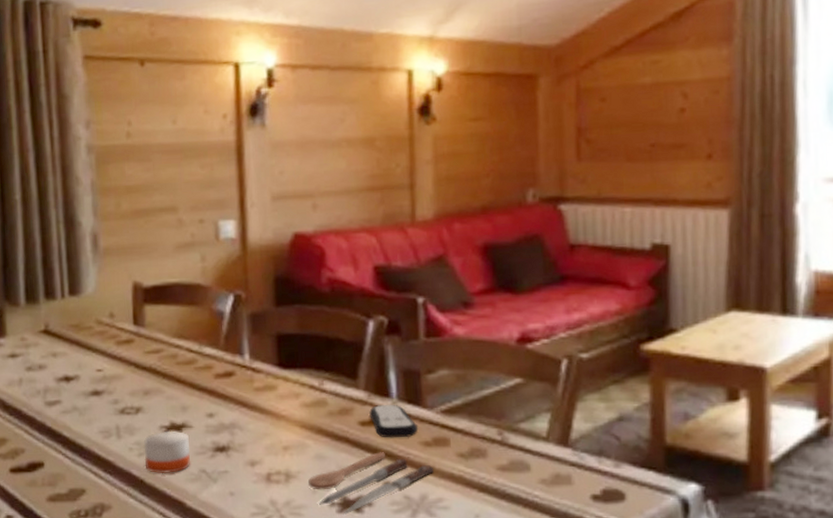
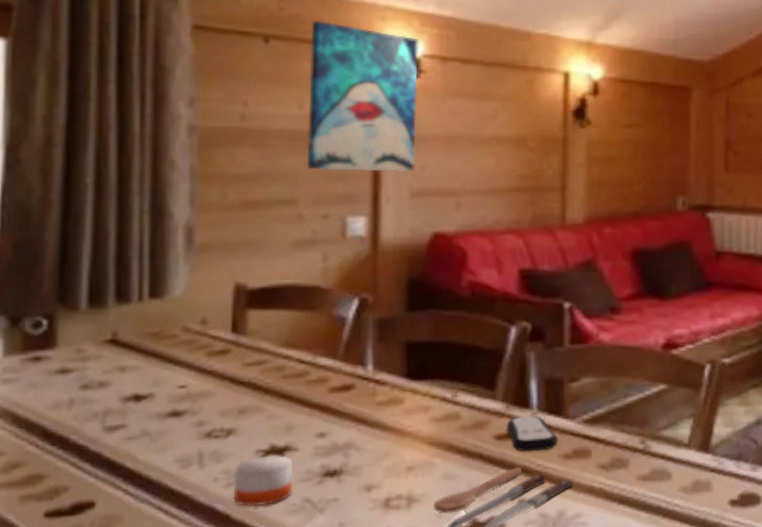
wall art: none [178,40,275,180] -> present [306,19,420,173]

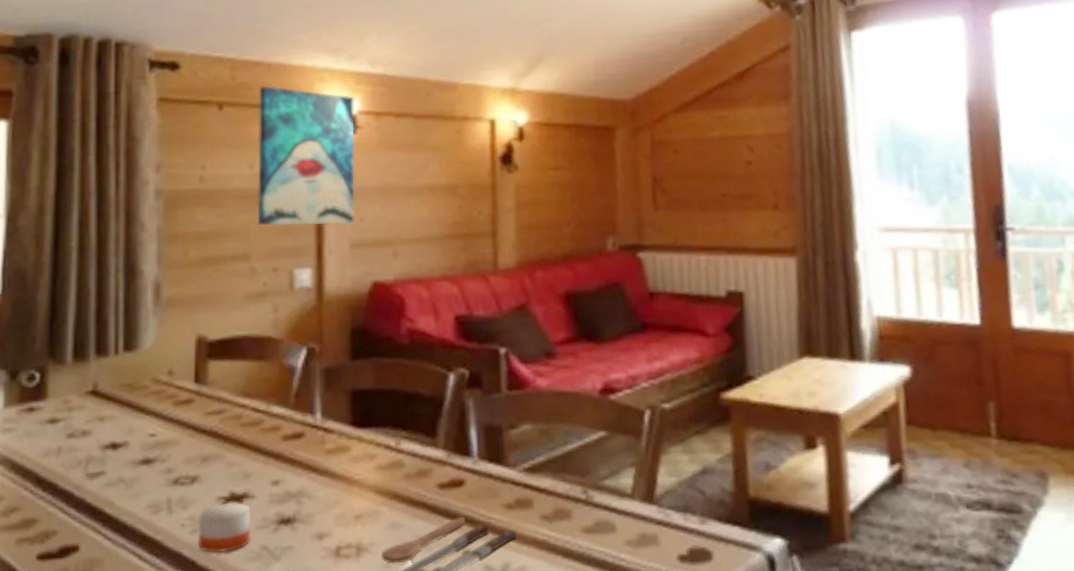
remote control: present [507,416,559,452] -> none [449,464,500,502]

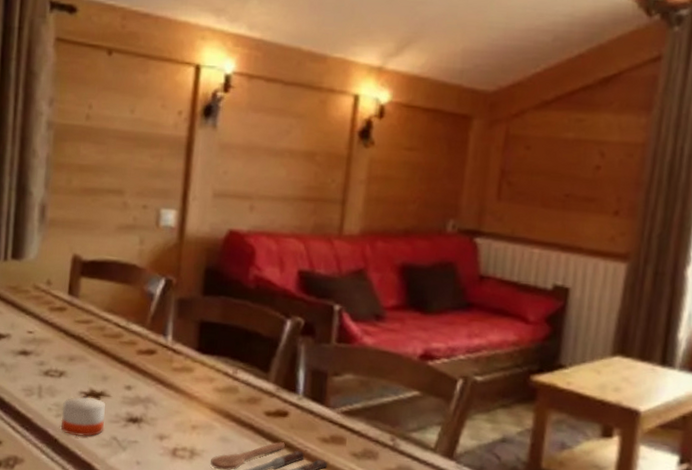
wall art: present [257,85,355,226] -> none [134,37,232,175]

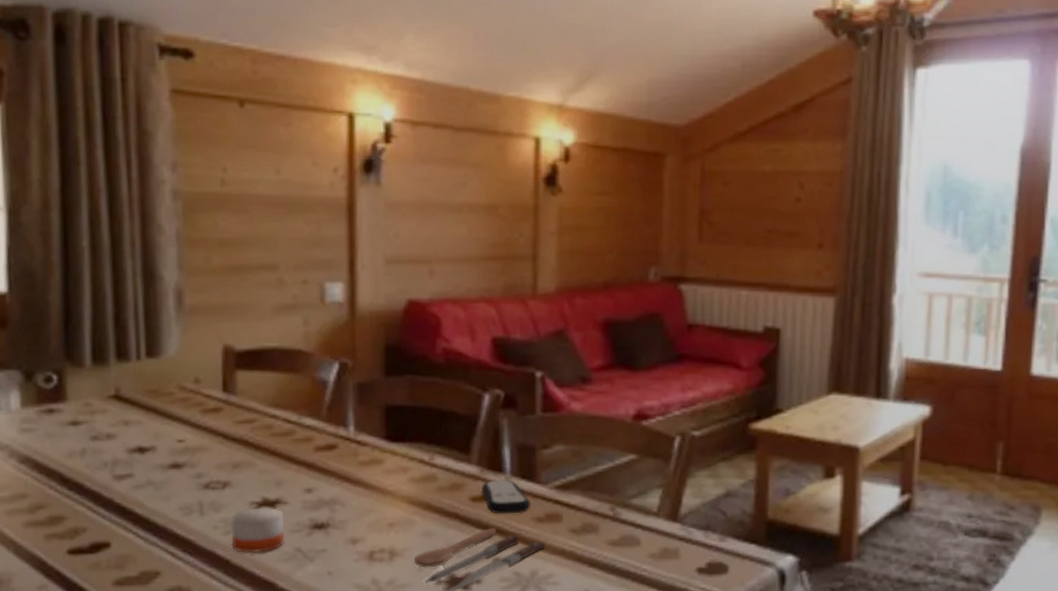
remote control: none [275,398,319,432] -> present [481,480,531,514]

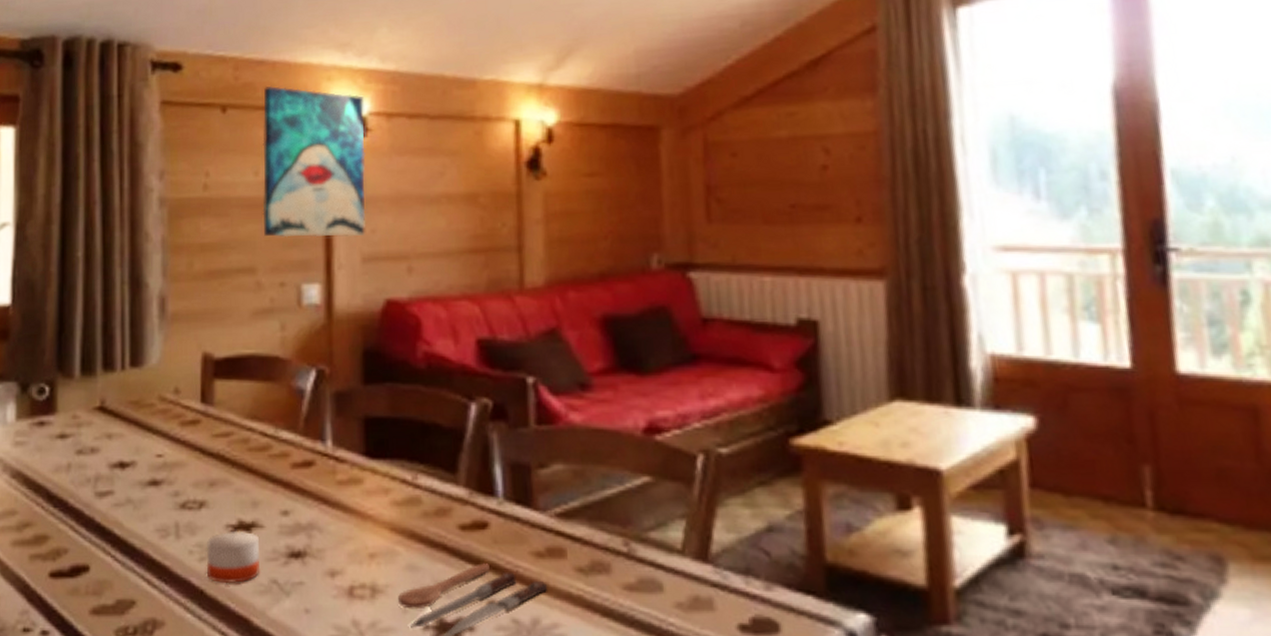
wall art: none [284,83,390,240] -> present [262,85,366,238]
remote control: present [481,480,531,514] -> none [471,505,529,547]

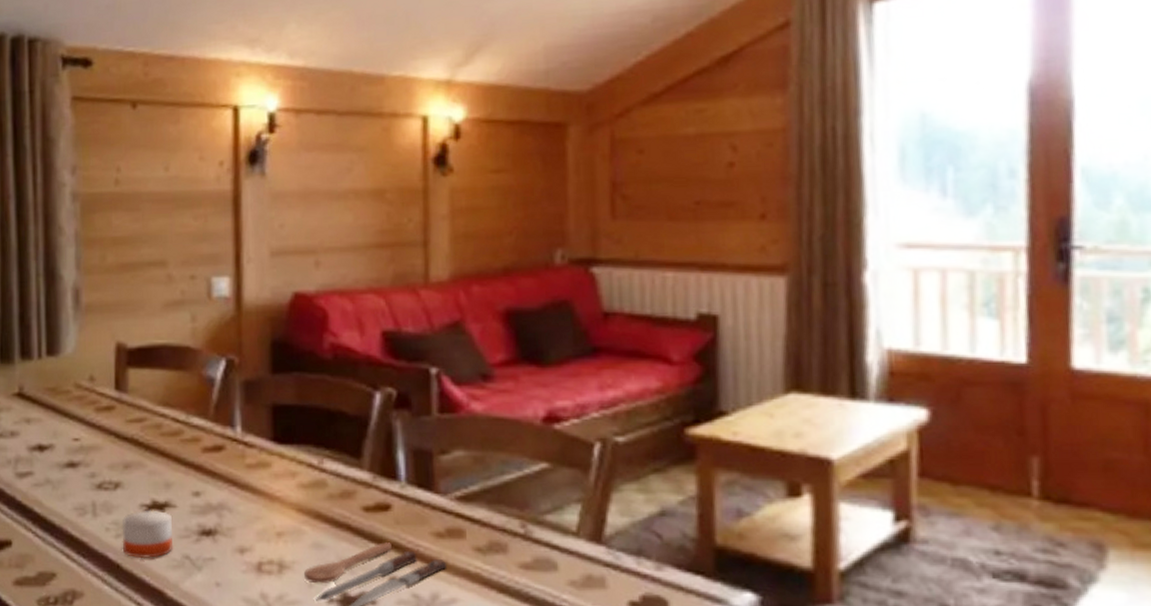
wall art: present [262,85,366,238] -> none [172,81,274,232]

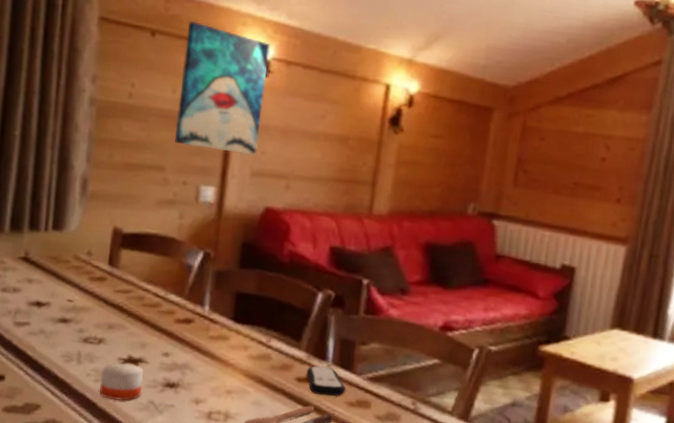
wall art: none [172,81,274,232] -> present [175,20,271,155]
remote control: none [374,489,430,527] -> present [306,365,346,397]

